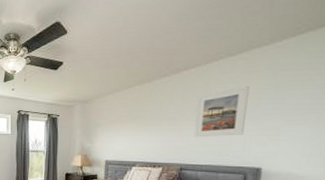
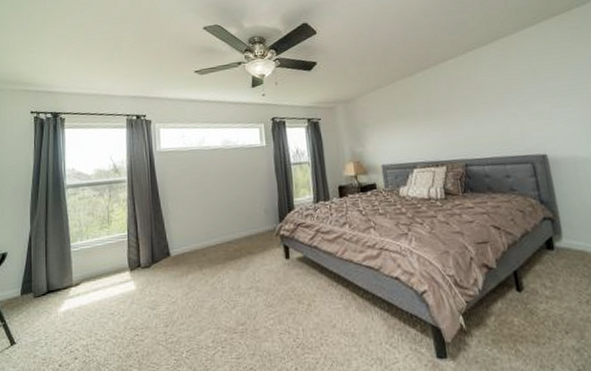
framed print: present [193,85,249,138] -> none [462,72,519,129]

